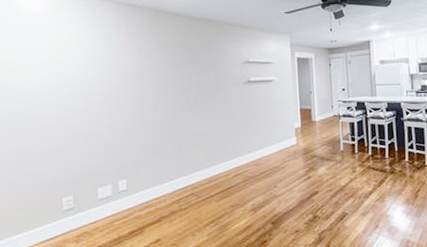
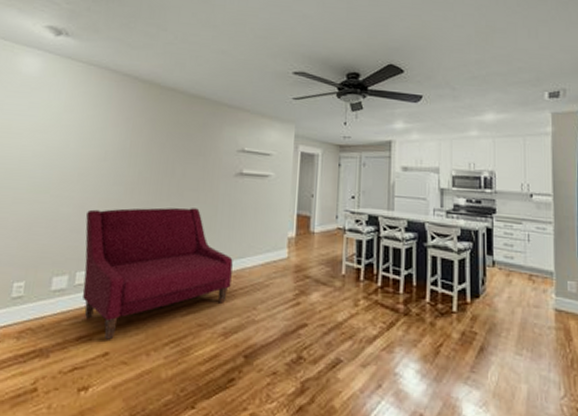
sofa: none [118,115,253,230] -> present [82,207,233,340]

